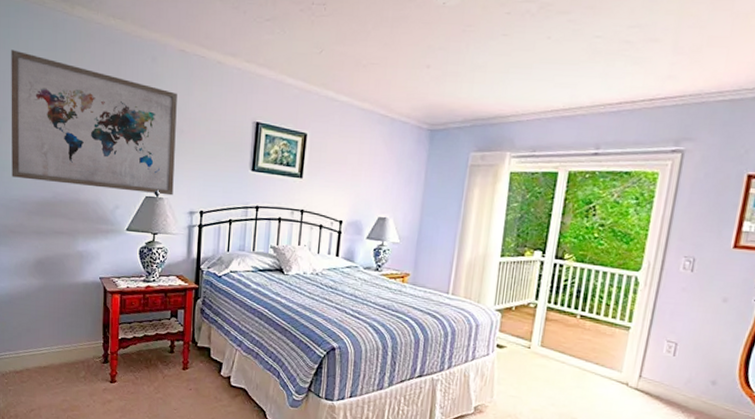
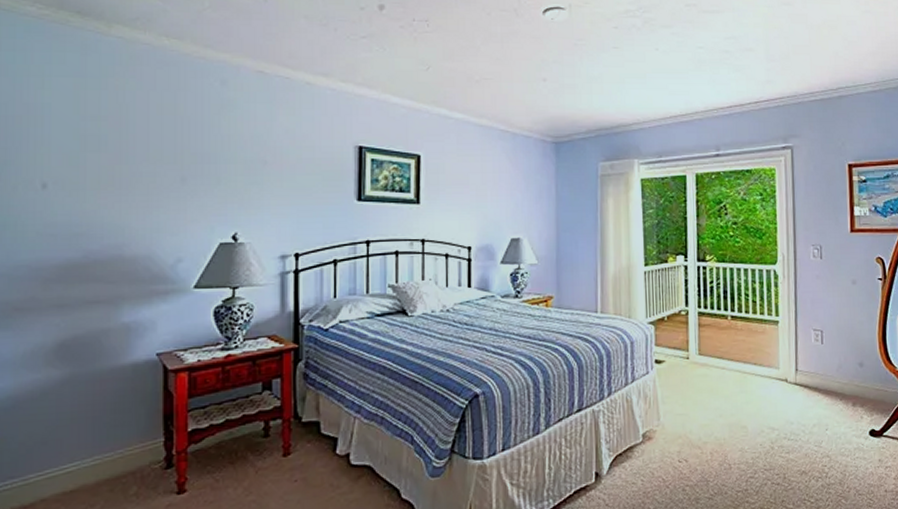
wall art: present [11,49,177,196] -> none [16,77,258,239]

